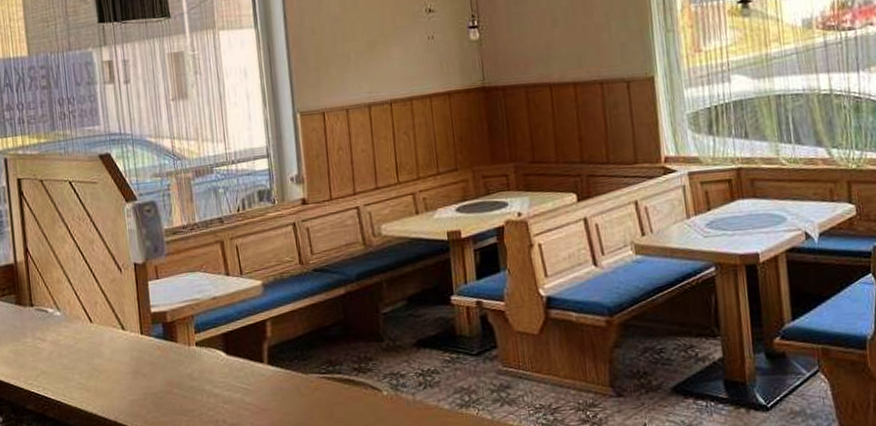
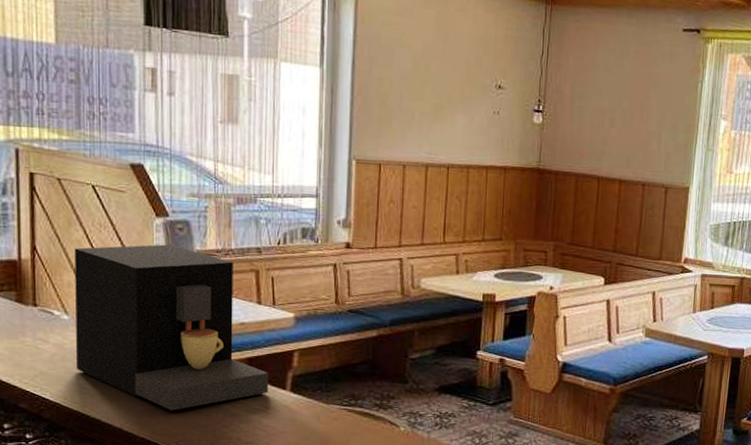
coffee maker: none [60,227,247,398] -> present [74,244,269,411]

